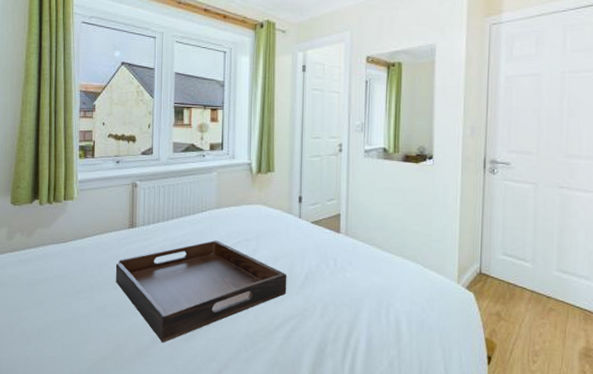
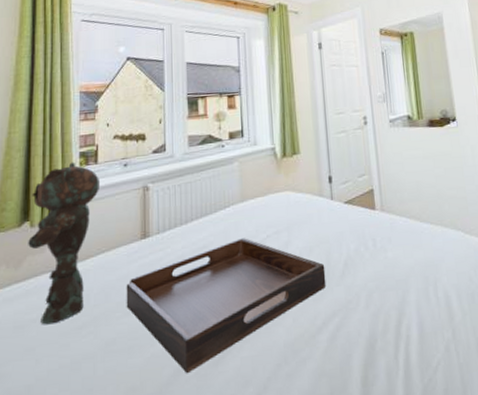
teddy bear: none [38,153,97,286] -> present [28,162,101,325]

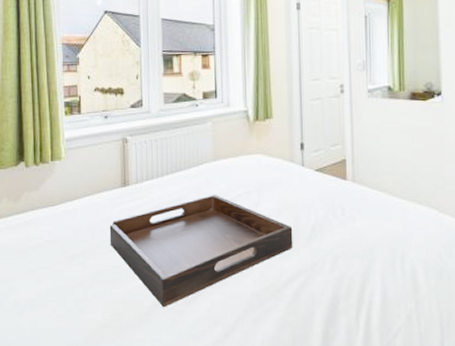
teddy bear: present [28,162,101,325] -> none [24,110,84,252]

